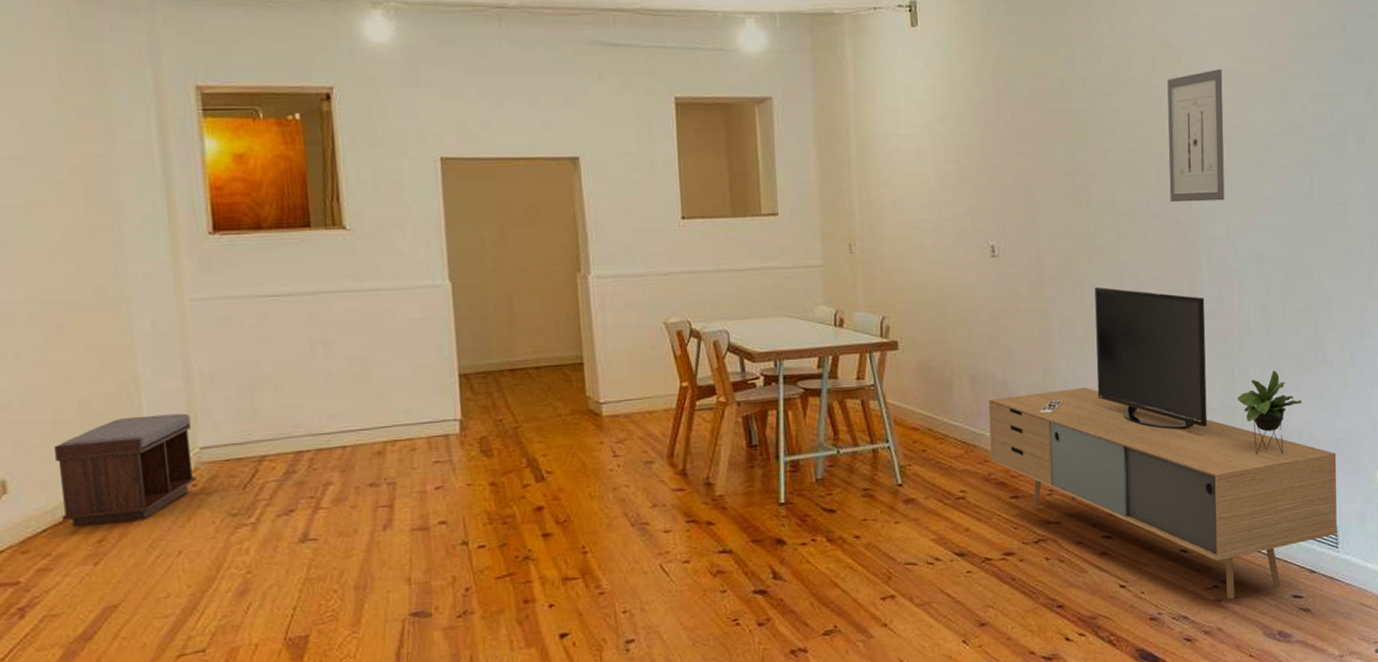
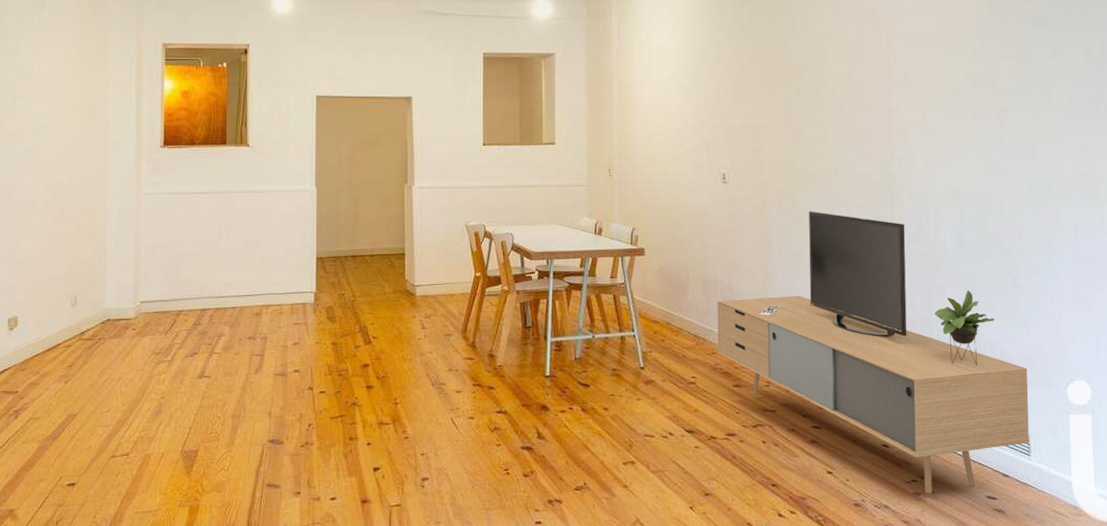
bench: present [55,413,197,526] -> none [49,276,136,353]
wall art: present [1167,69,1225,203] -> none [873,32,923,142]

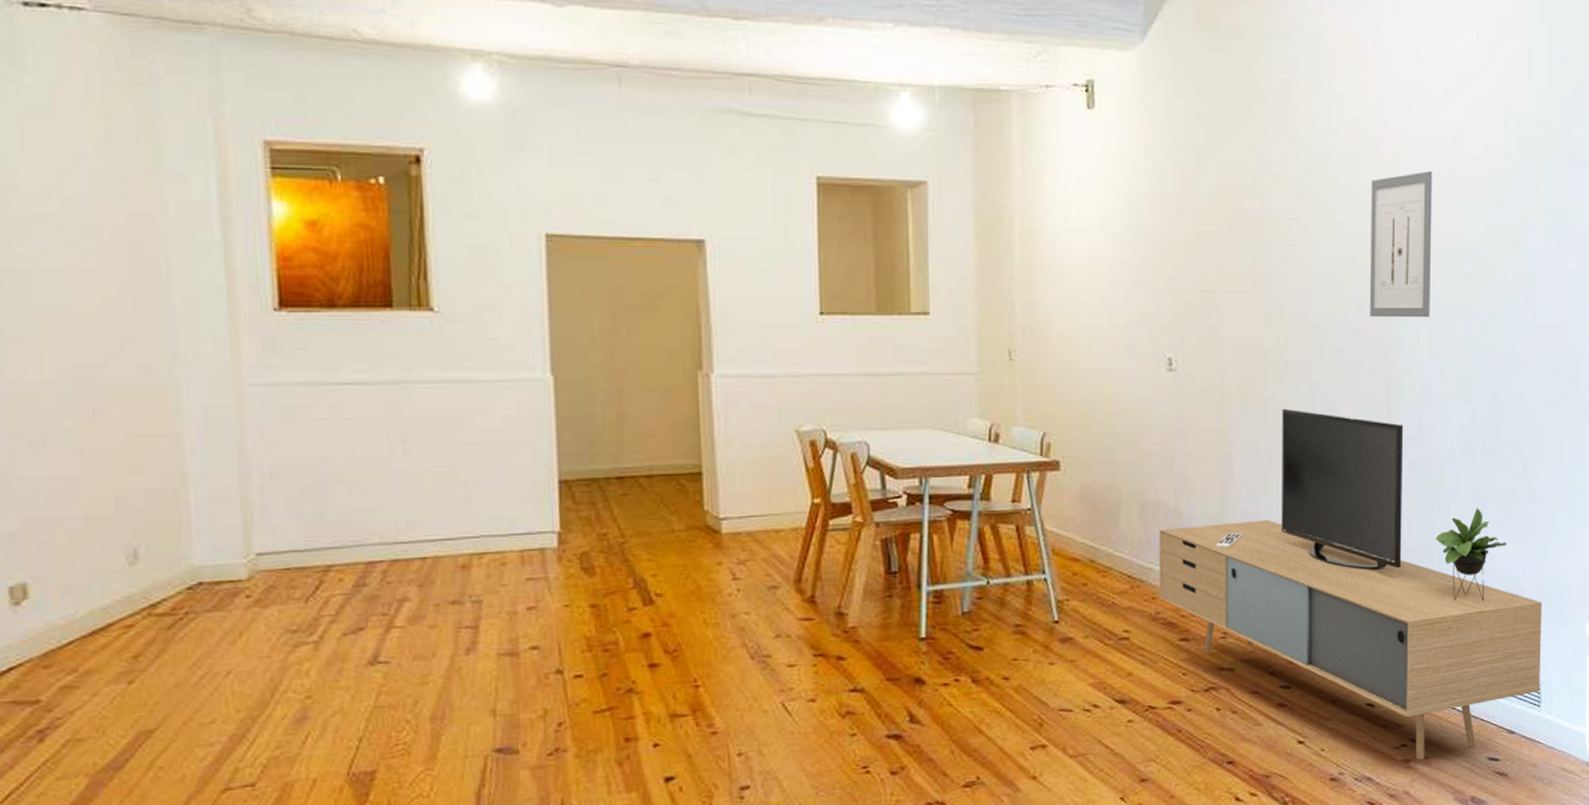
wall art: none [873,32,923,142] -> present [1369,171,1433,318]

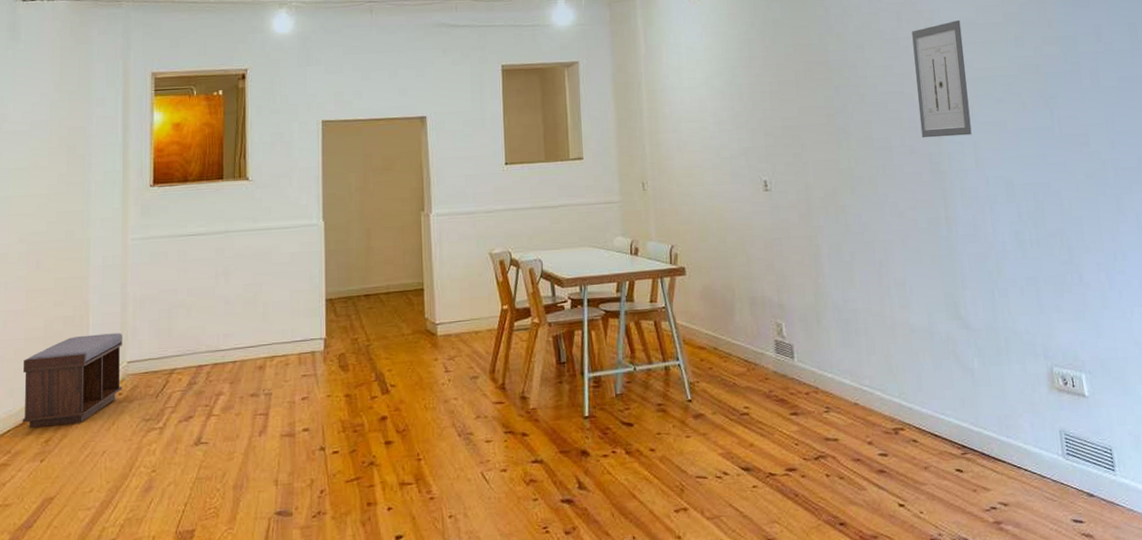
bench: none [86,514,251,639] -> present [22,332,123,428]
media console: present [1159,408,1543,760] -> none [766,215,1112,522]

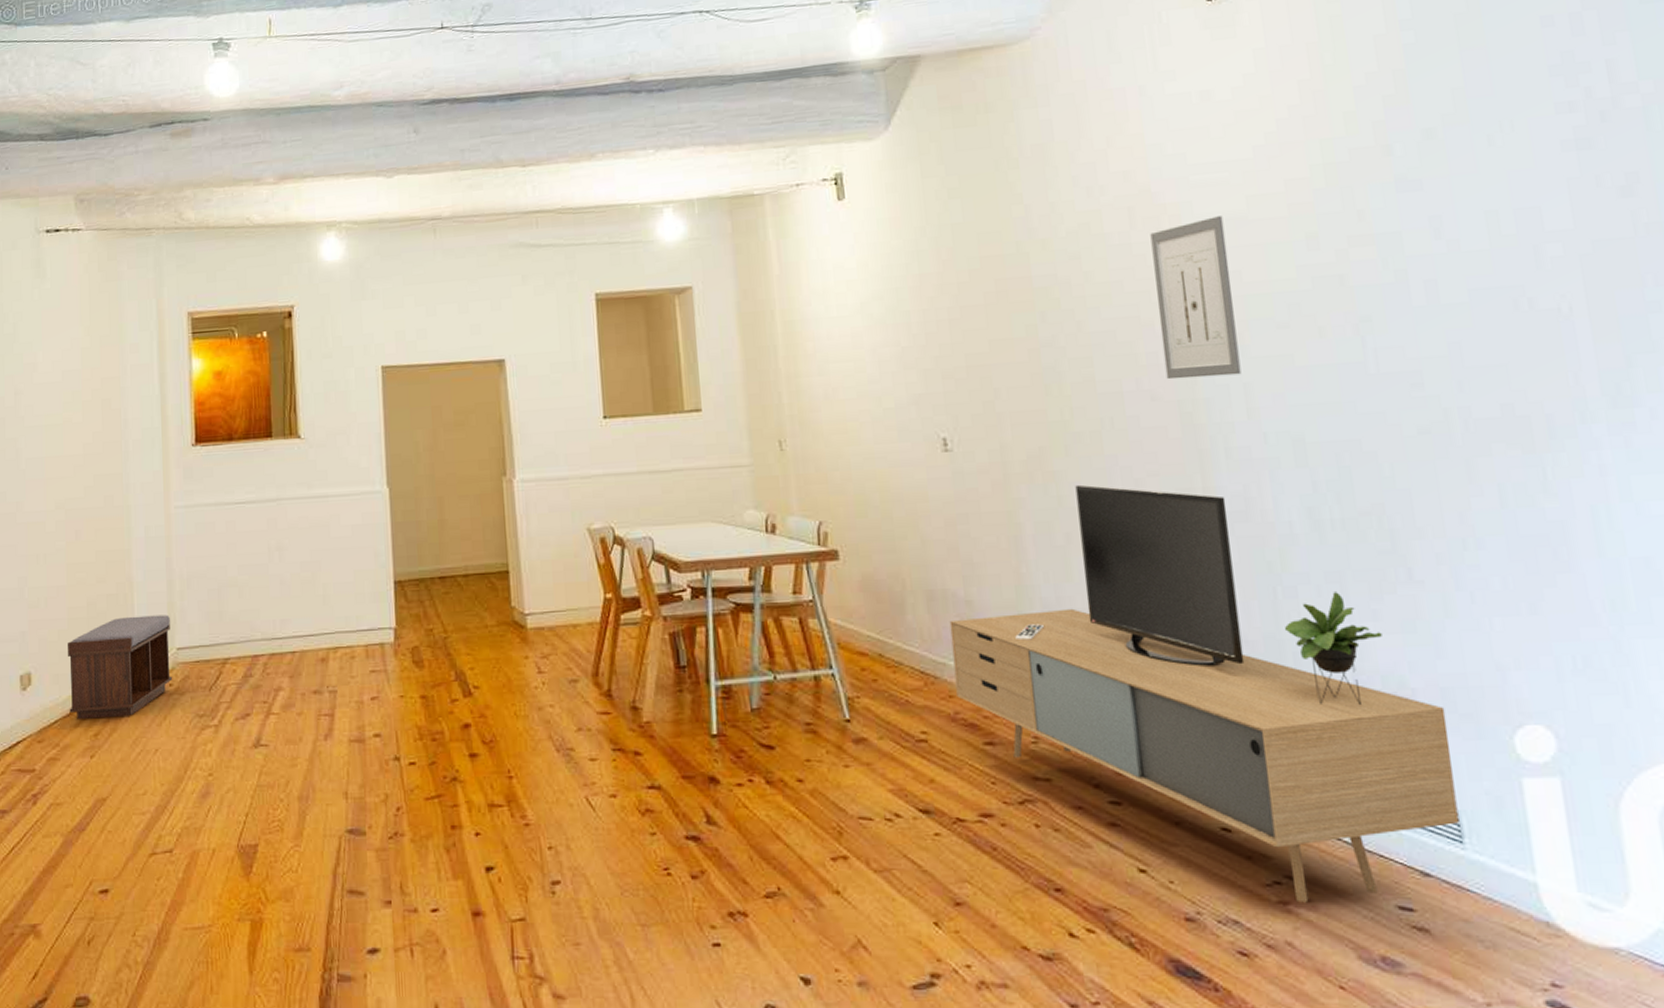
media console: none [766,215,1112,522] -> present [949,484,1460,903]

